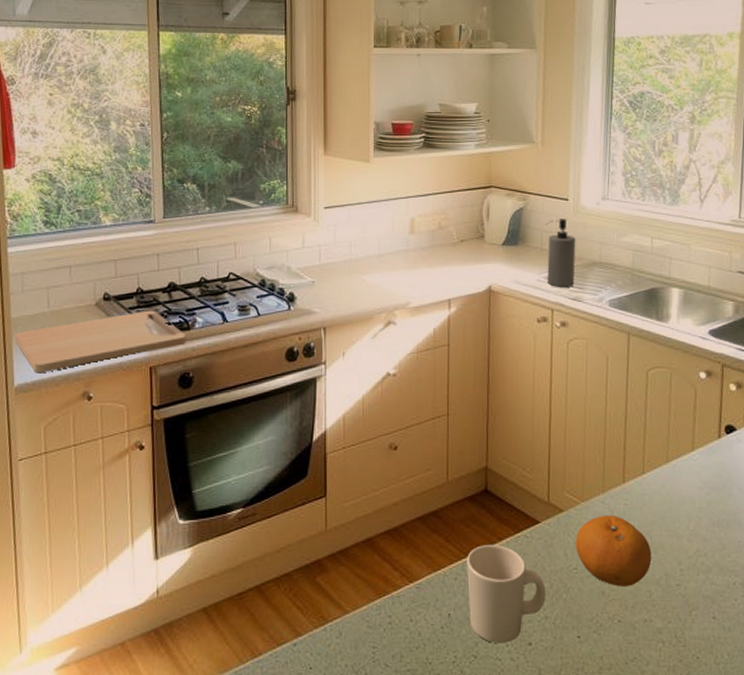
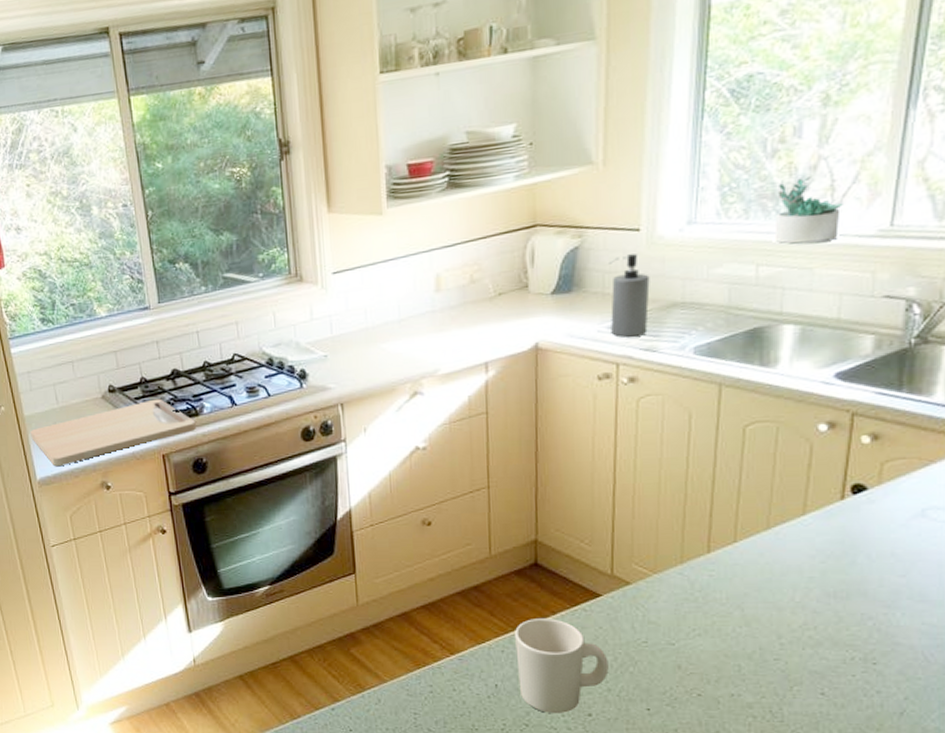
fruit: present [575,515,652,587] -> none [645,587,743,661]
succulent plant: none [662,174,707,225] -> present [774,177,843,244]

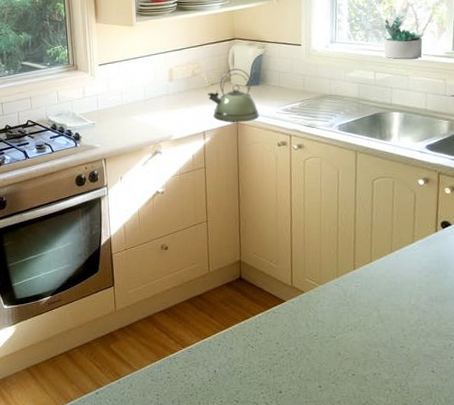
kettle: none [493,269,570,348] -> present [208,68,259,123]
mug: present [515,619,609,714] -> none [227,319,292,392]
soap dispenser: present [609,254,650,338] -> none [282,61,309,117]

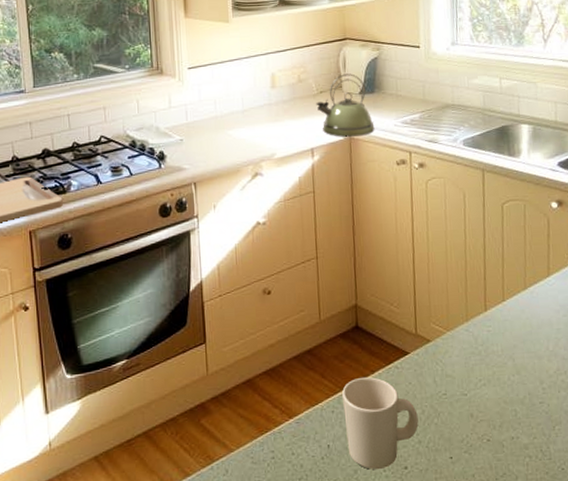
mug: none [227,319,292,392] -> present [342,377,419,470]
succulent plant: present [384,16,424,59] -> none [509,16,550,64]

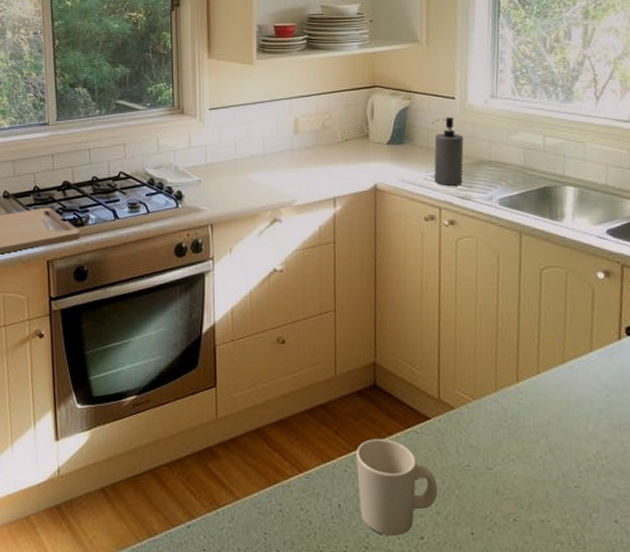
kettle: present [316,73,375,138] -> none [340,123,403,189]
soap dispenser: none [400,65,430,131] -> present [432,117,464,186]

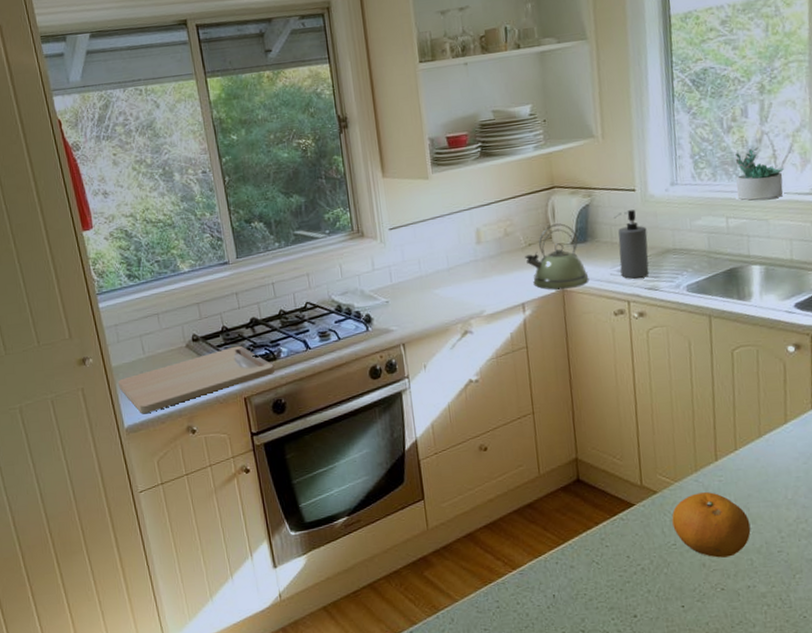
kettle: none [340,123,403,189] -> present [525,223,590,290]
mug: present [356,439,438,537] -> none [566,529,647,619]
fruit: none [467,414,548,486] -> present [671,492,751,558]
succulent plant: none [555,70,603,123] -> present [735,148,784,201]

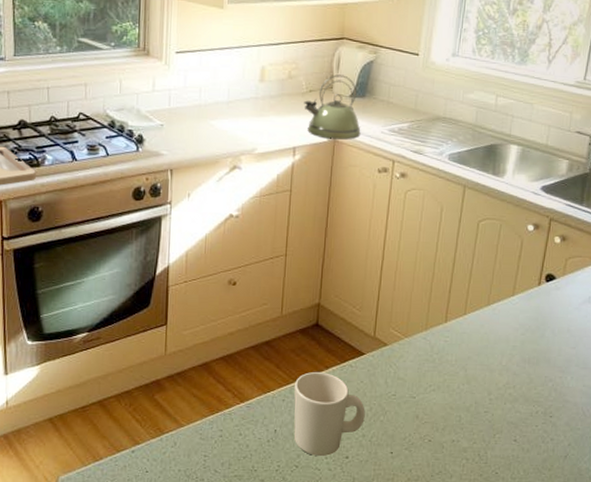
mug: none [566,529,647,619] -> present [293,372,365,457]
soap dispenser: present [614,210,650,279] -> none [391,73,423,140]
fruit: present [671,492,751,558] -> none [396,350,465,412]
succulent plant: present [735,148,784,201] -> none [510,33,555,85]

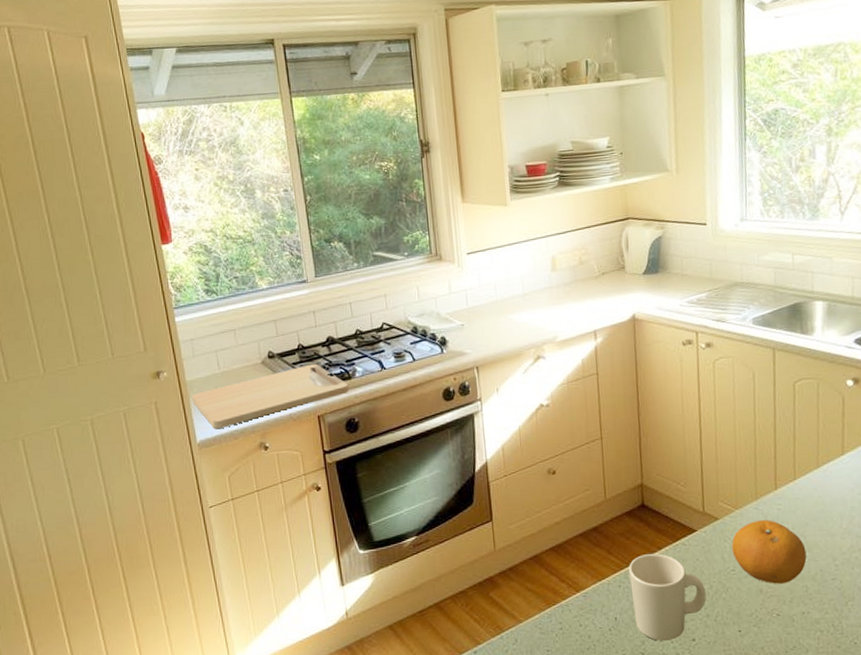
kettle: present [304,74,361,141] -> none [598,254,660,319]
fruit: none [396,350,465,412] -> present [731,520,807,584]

